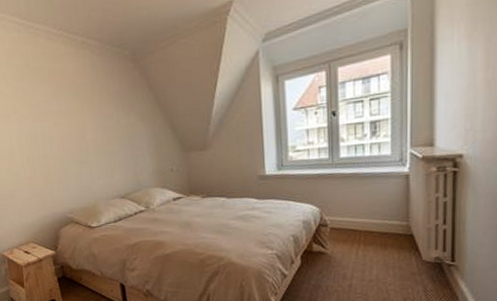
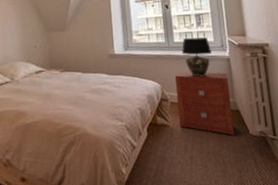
nightstand: none [337,192,404,262] -> present [174,71,235,136]
table lamp: none [348,150,386,198] -> present [181,37,212,77]

